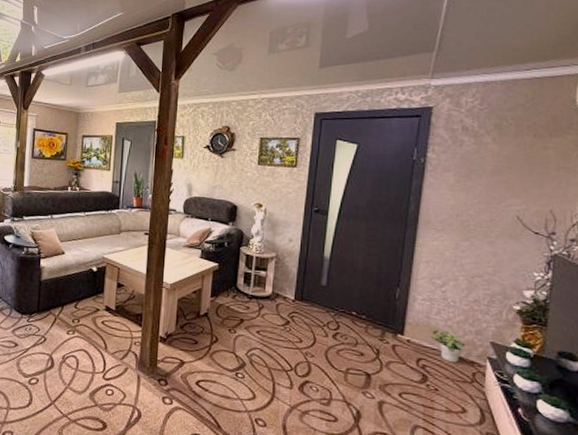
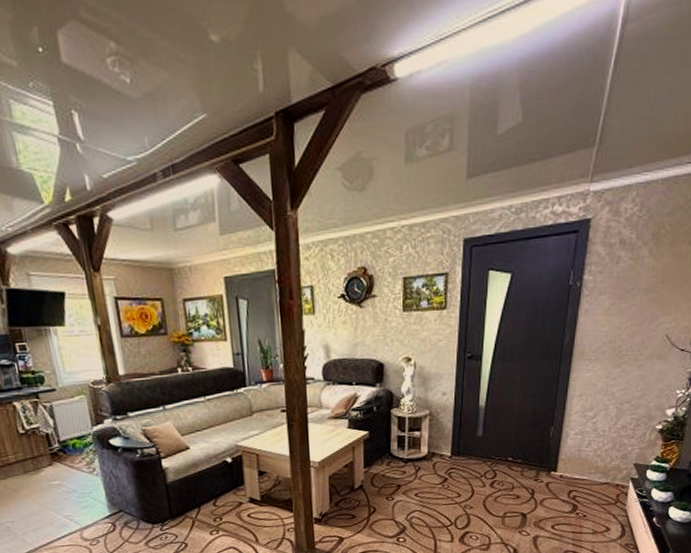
potted plant: present [430,327,465,363] -> none [581,458,611,489]

